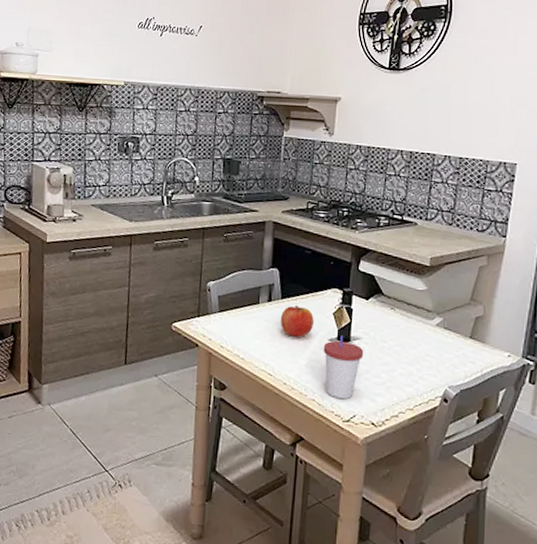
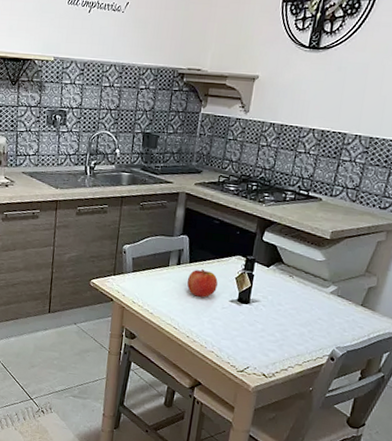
cup: present [323,335,364,400] -> none [224,297,261,353]

